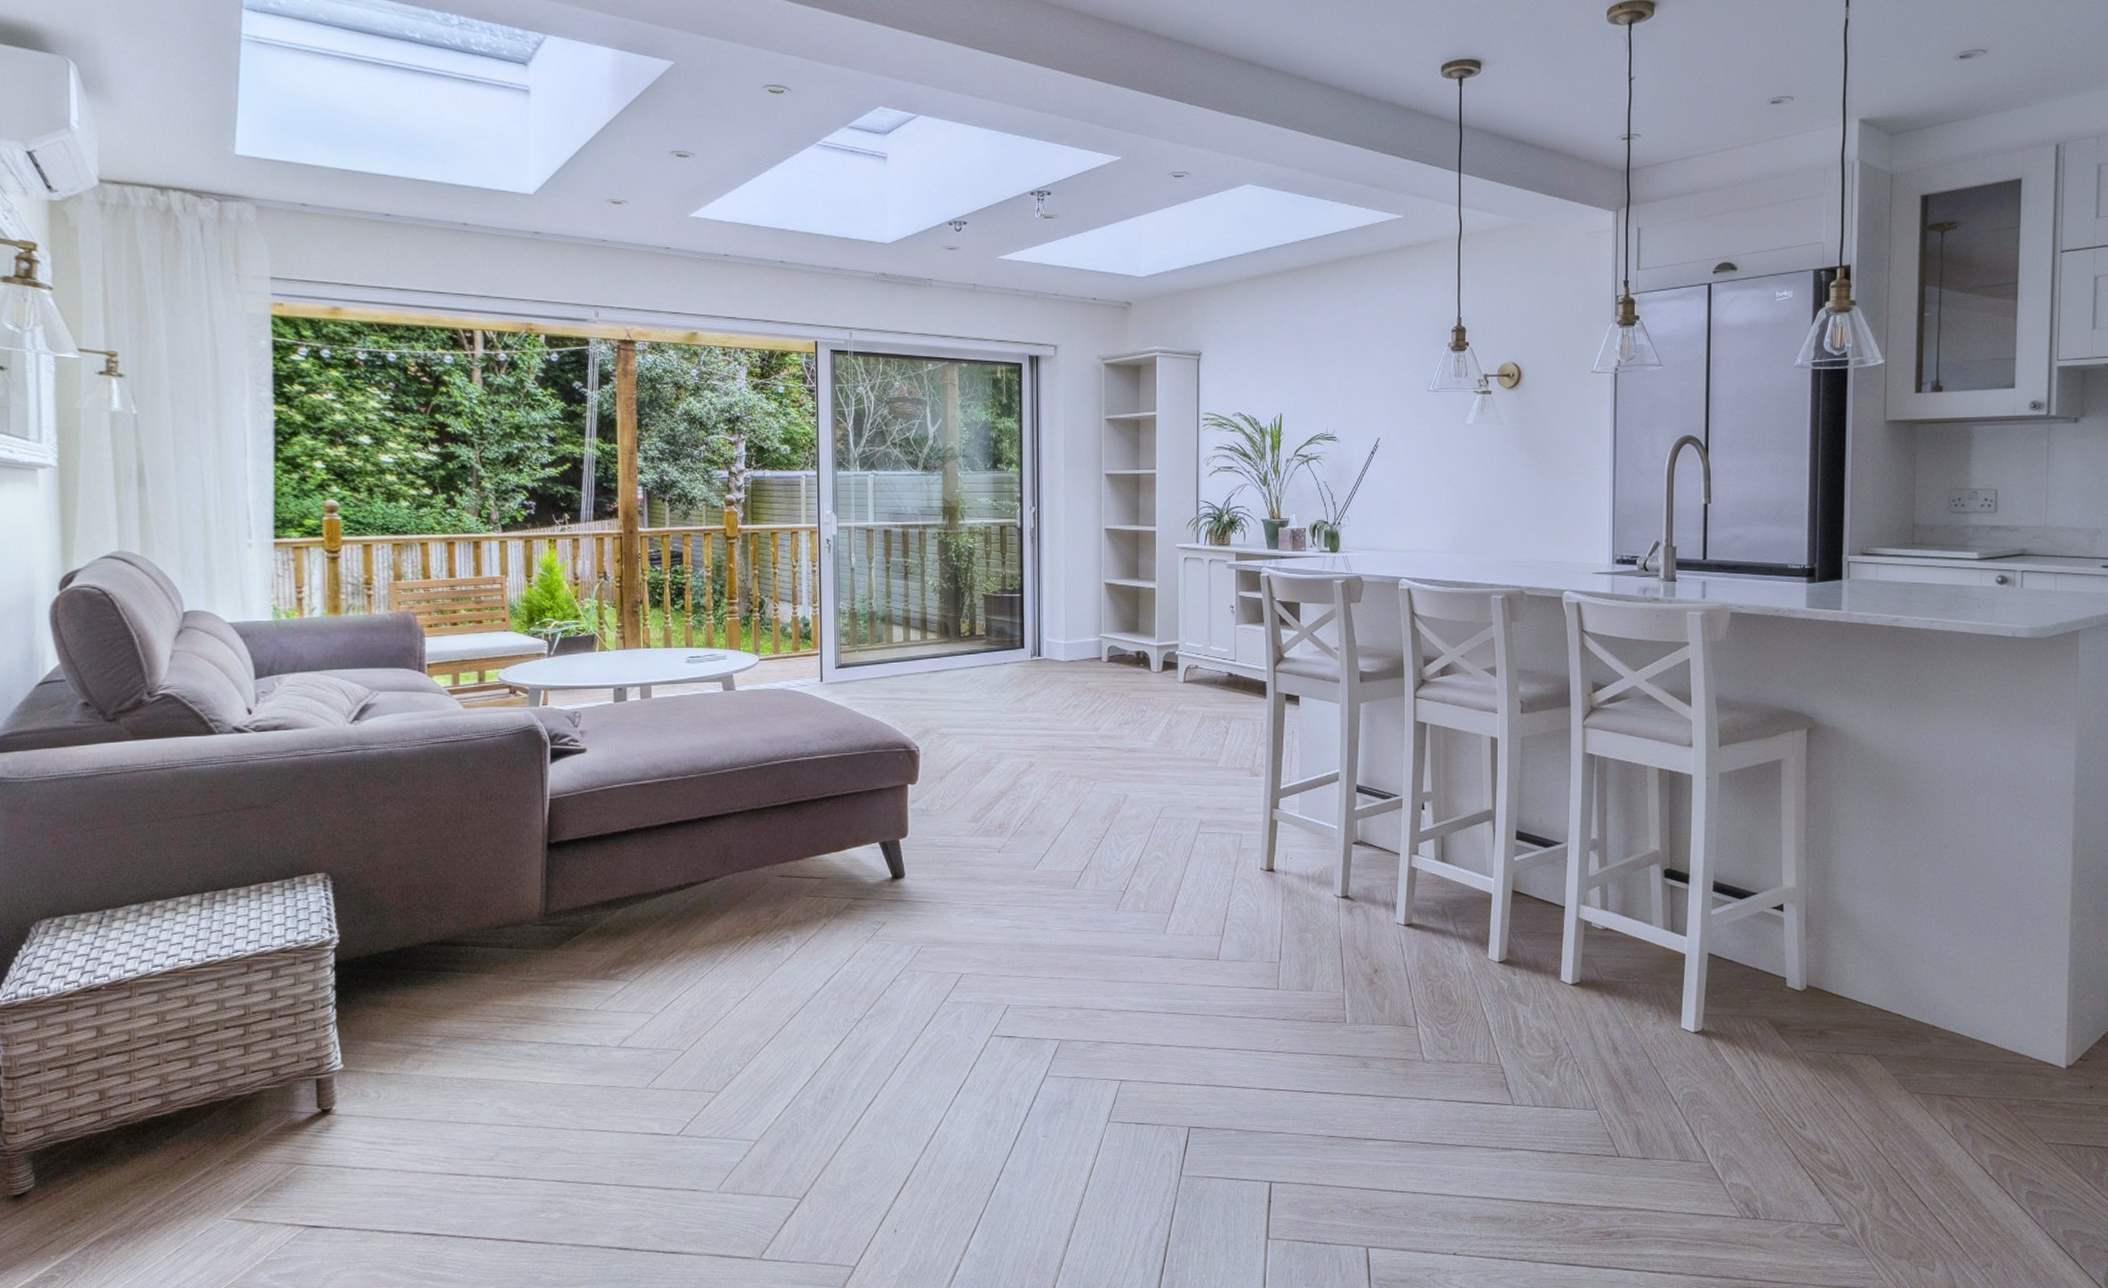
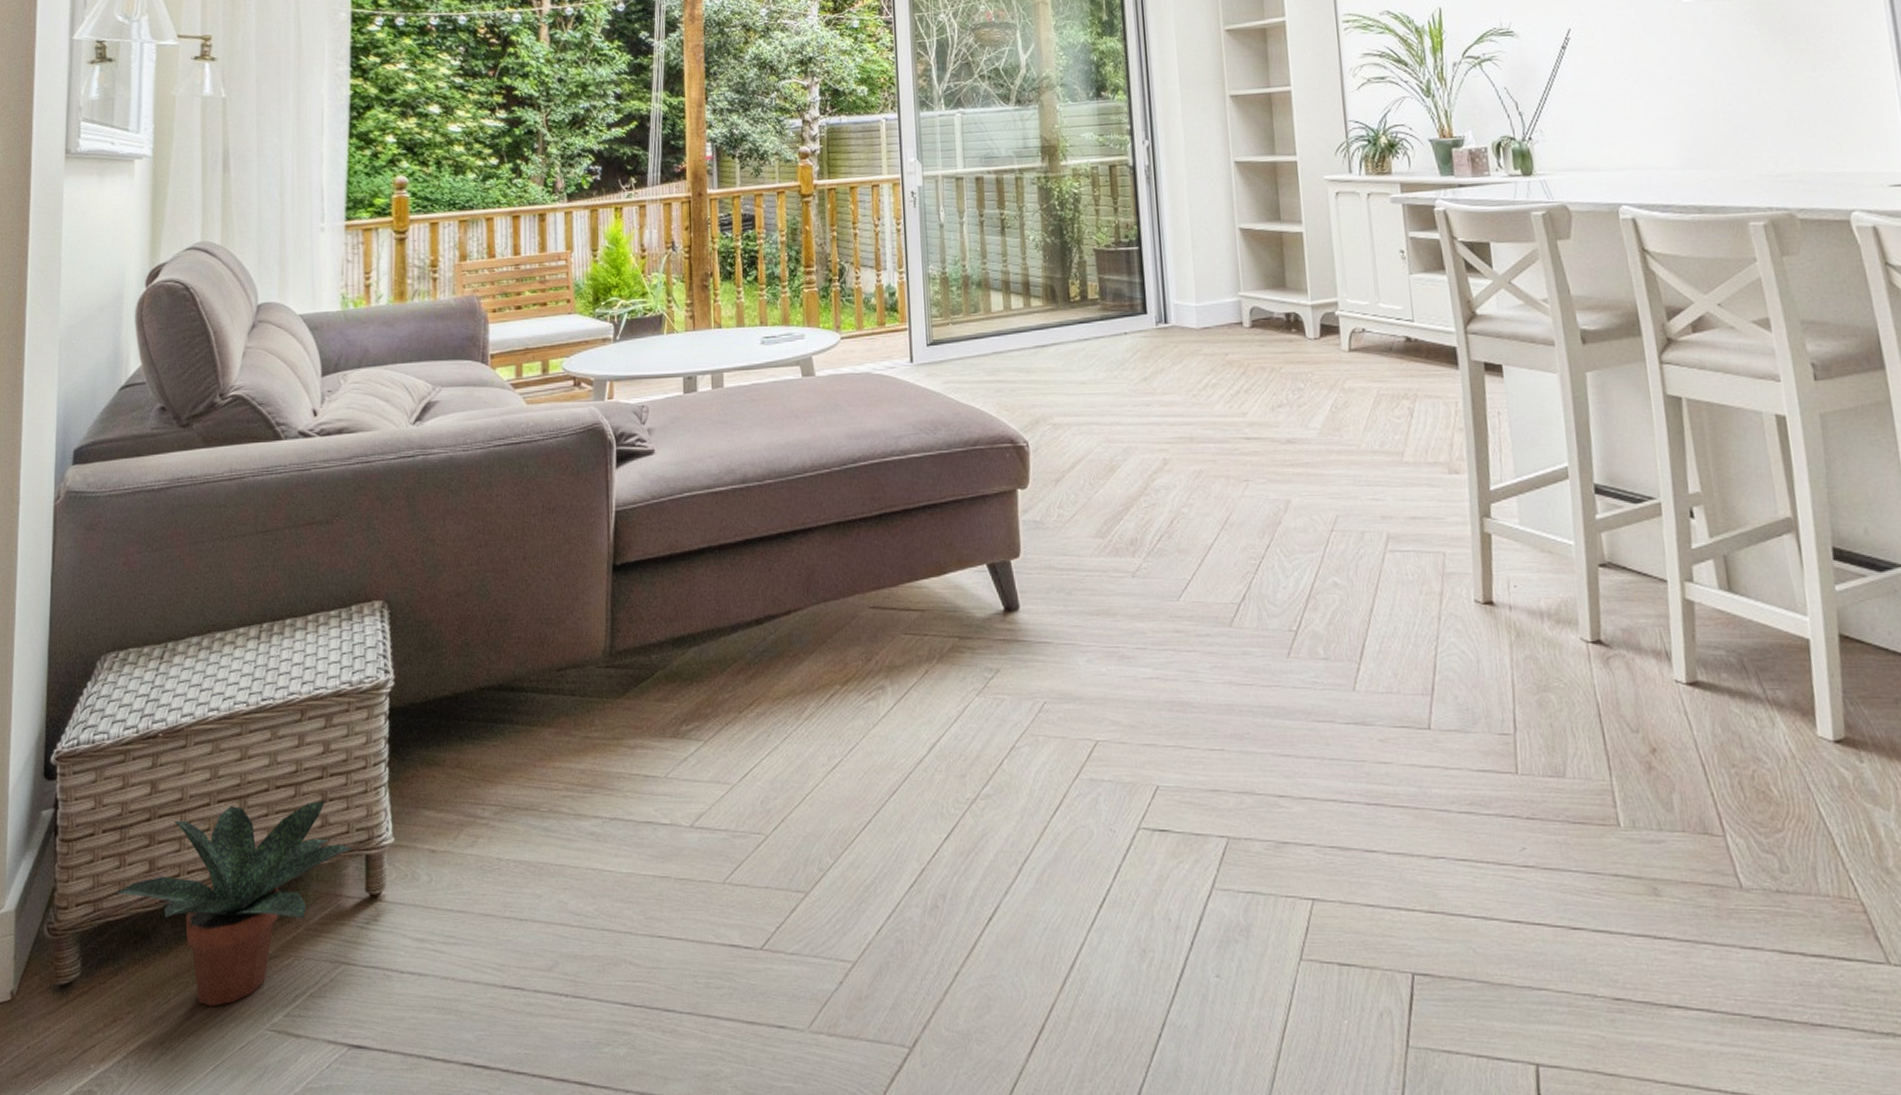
potted plant: none [65,1037,302,1204] -> present [115,800,352,1007]

